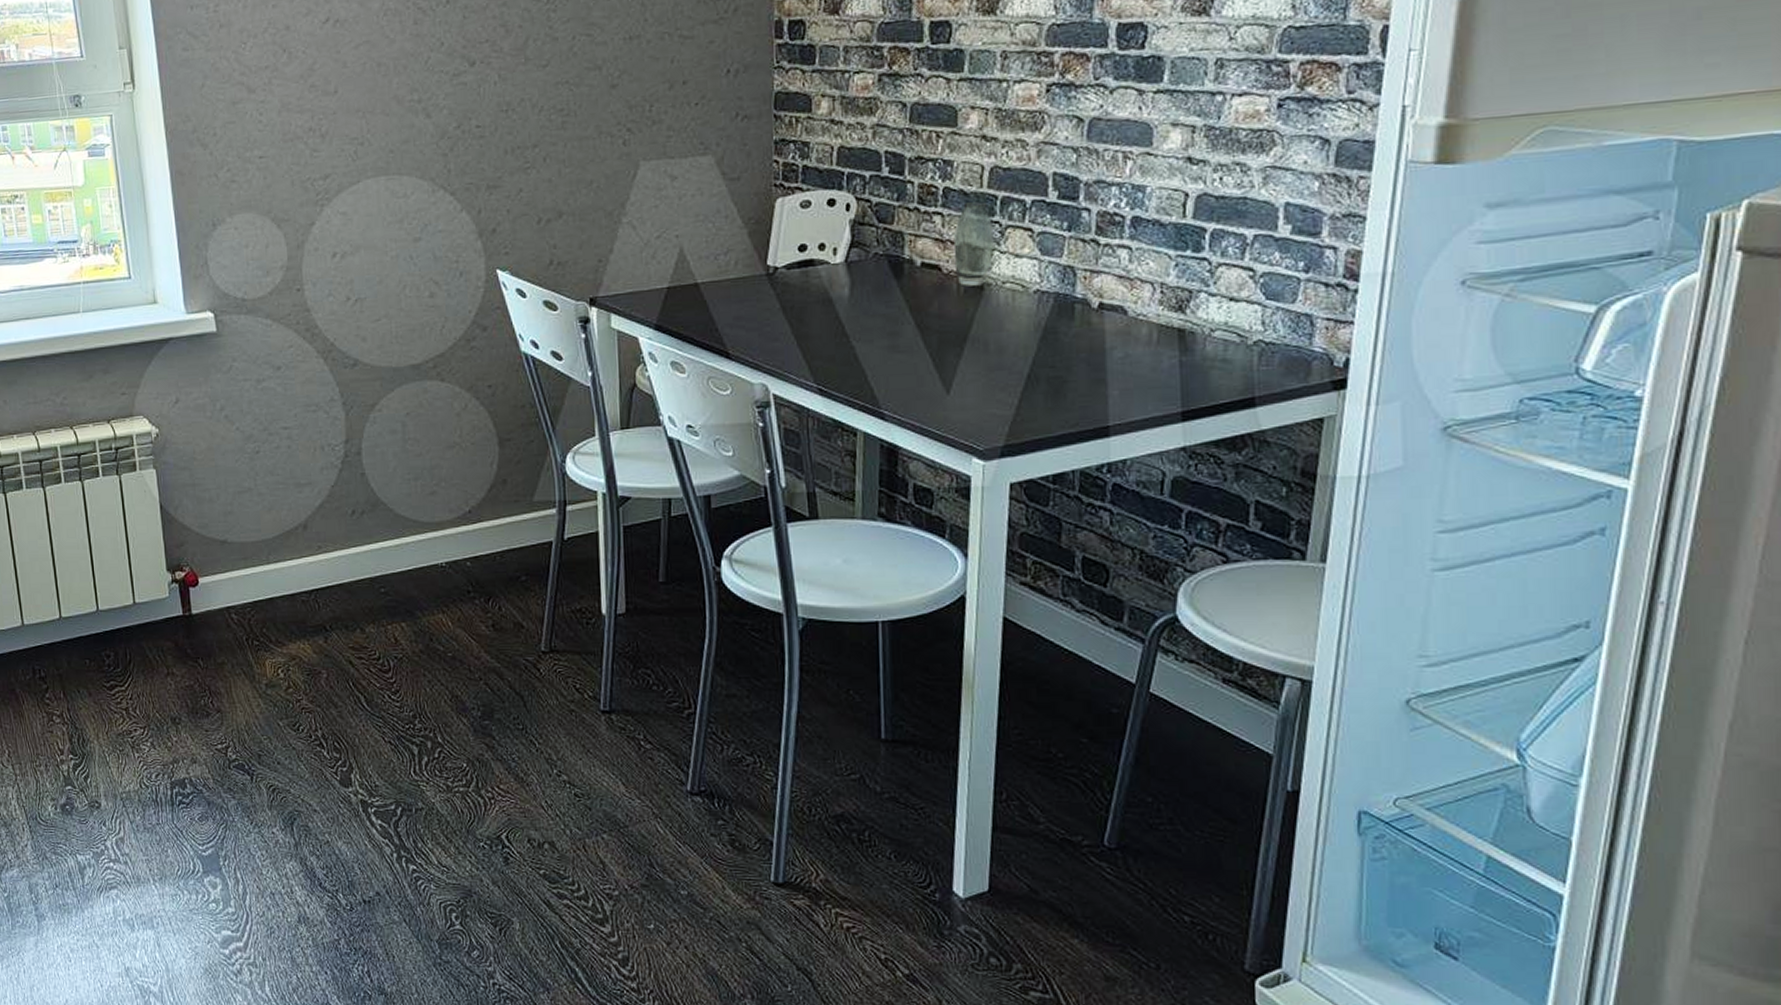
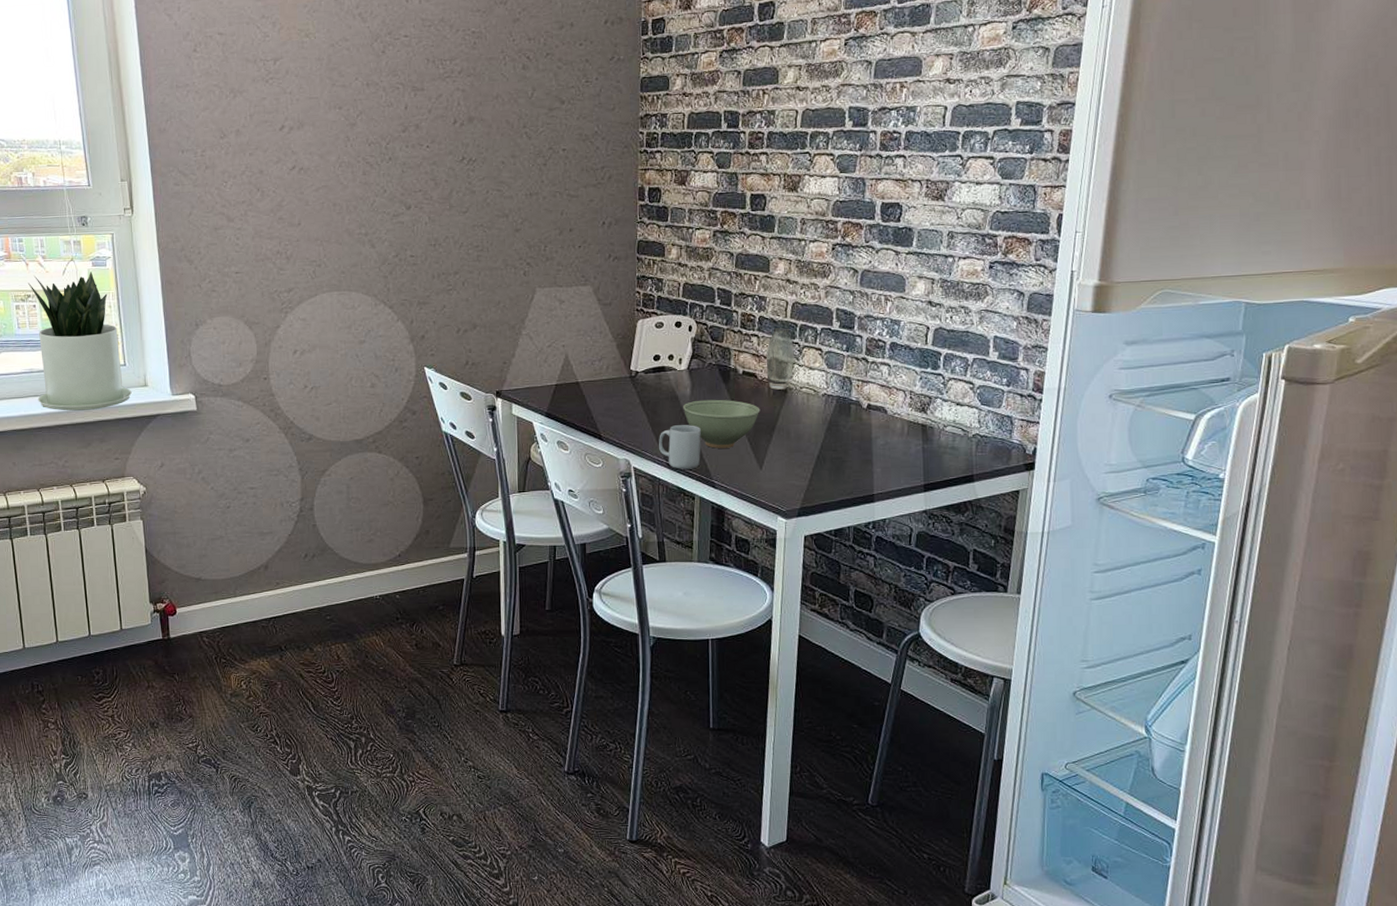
planter: none [14,163,139,336] -> present [27,272,132,411]
cup: none [807,336,865,397] -> present [659,425,701,470]
bowl: none [838,301,947,367] -> present [682,399,760,449]

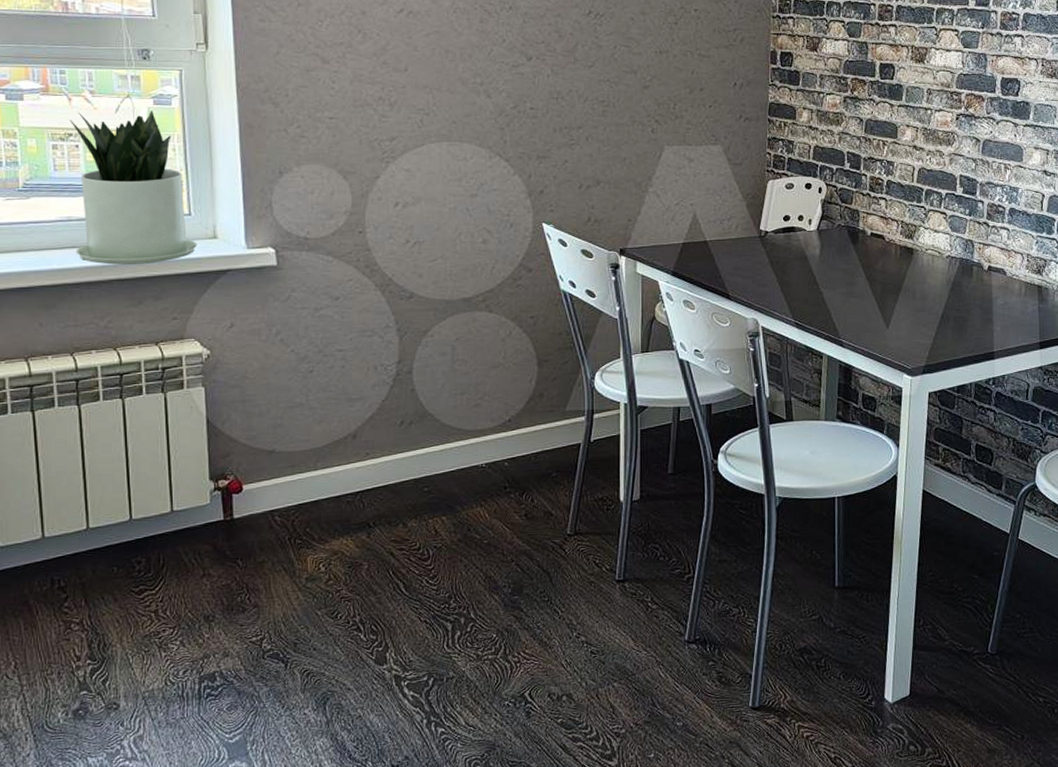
cup: present [659,425,701,470] -> none [787,284,830,329]
bowl: present [682,399,760,449] -> none [811,260,888,308]
vase: present [766,328,794,390] -> none [893,192,920,251]

